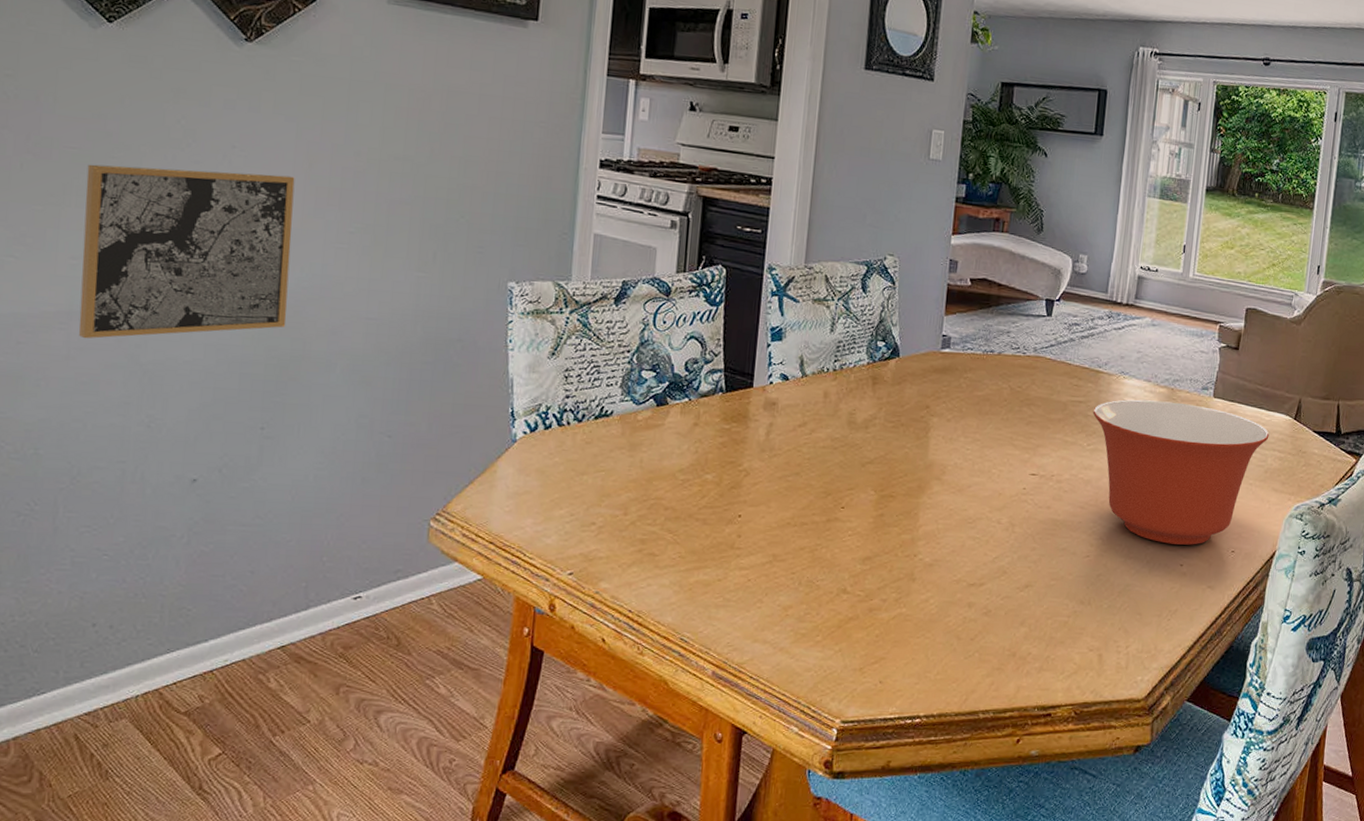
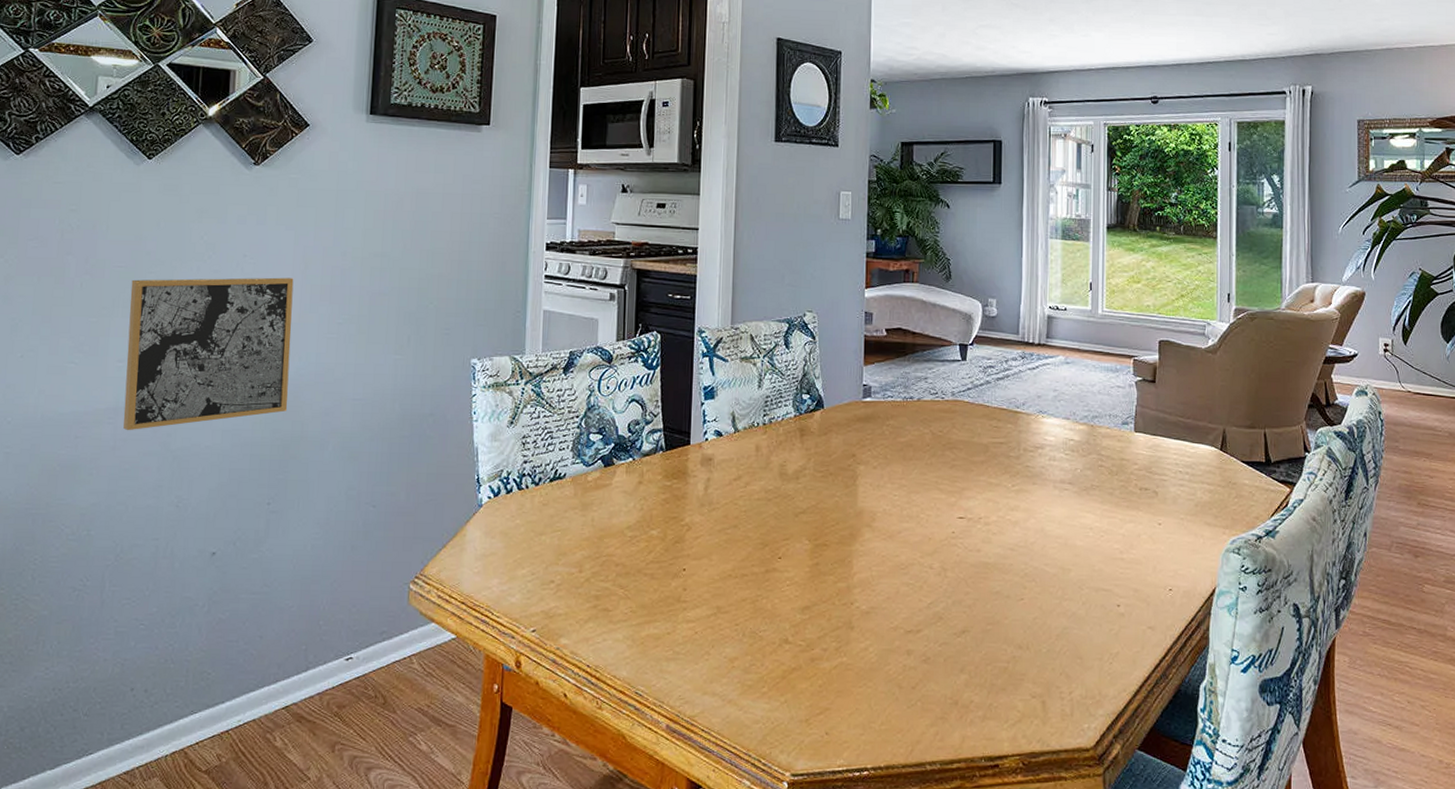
mixing bowl: present [1092,399,1269,545] -> none [1014,438,1196,584]

